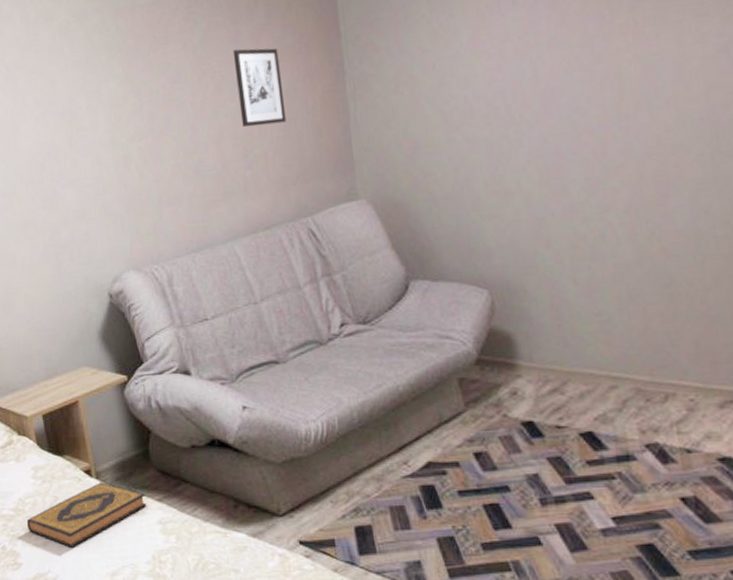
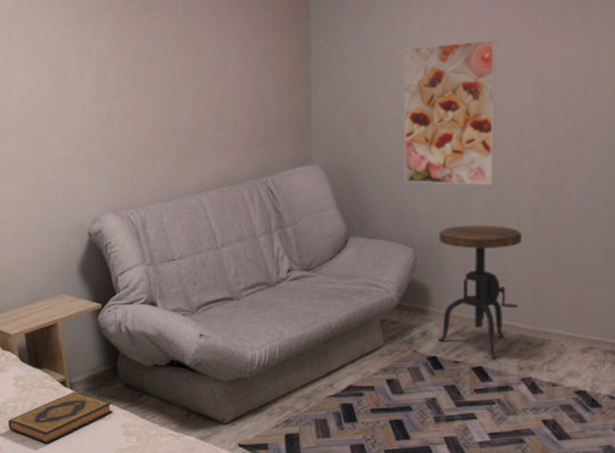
wall art: present [232,48,287,128] -> none [212,20,256,93]
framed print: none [452,43,579,213] -> present [403,40,497,186]
side table: none [517,256,628,420] -> present [437,225,523,358]

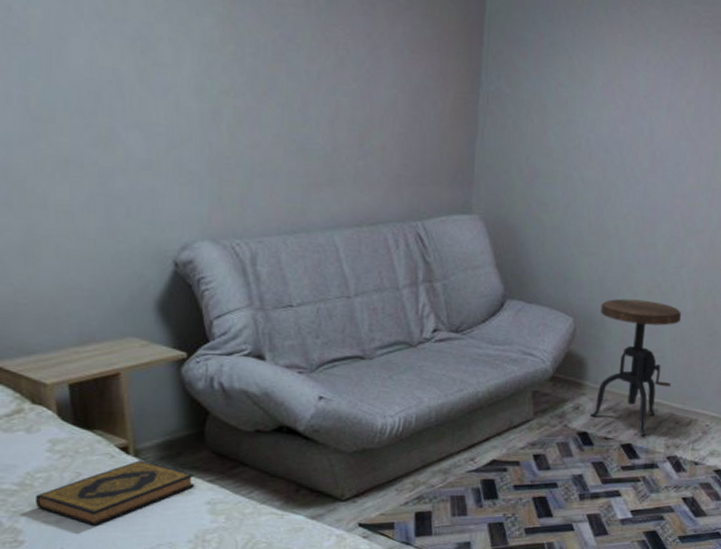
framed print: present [403,40,497,186] -> none [571,102,676,261]

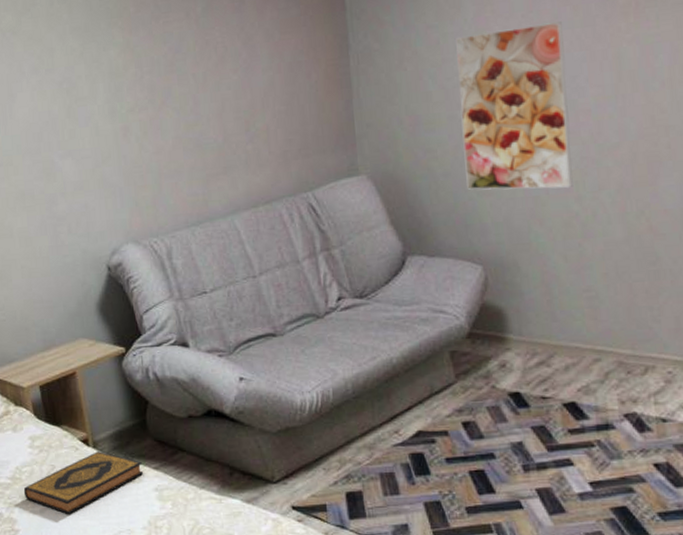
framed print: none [571,102,676,261] -> present [455,22,573,190]
side table: present [590,298,682,436] -> none [511,234,613,391]

